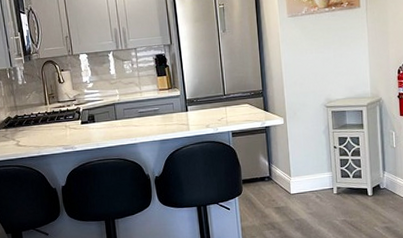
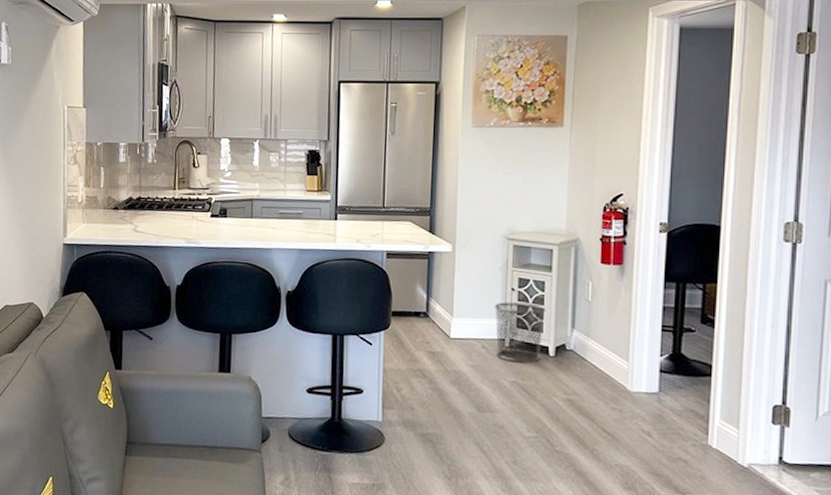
waste bin: none [322,156,362,205] -> present [495,302,546,363]

